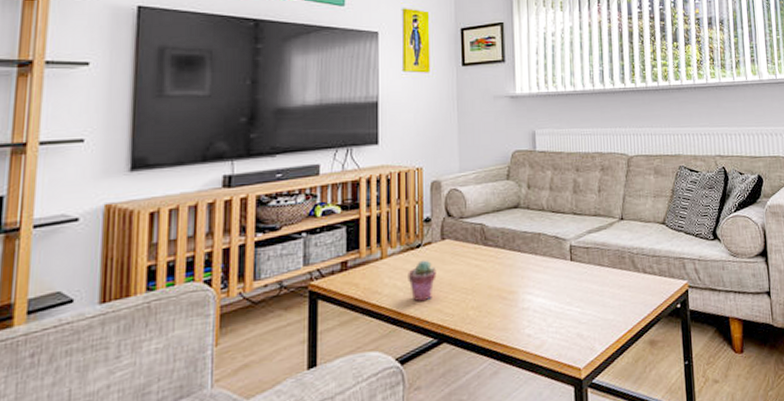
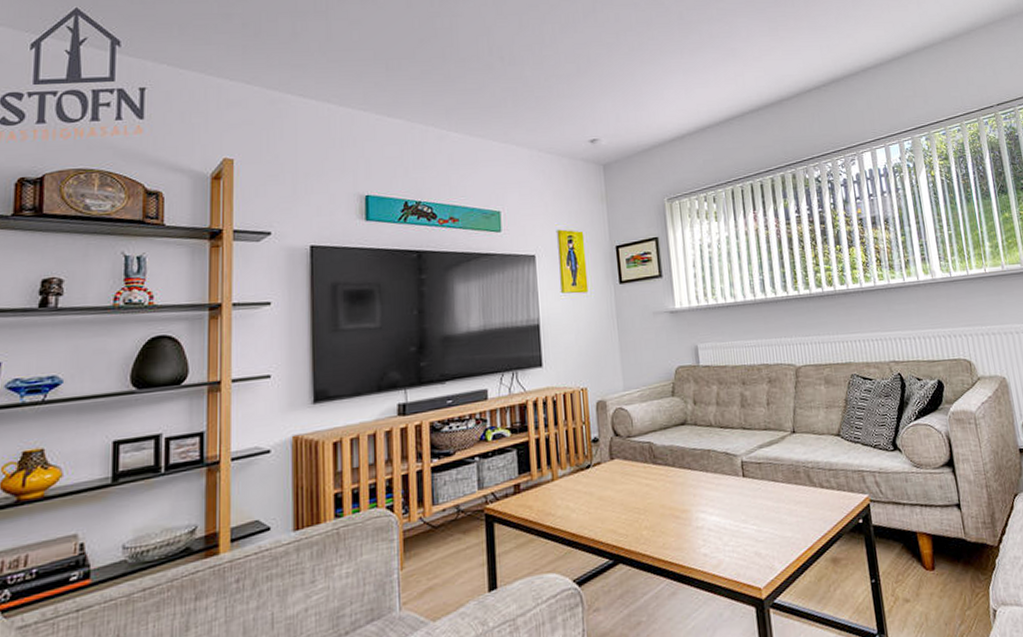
potted succulent: present [408,260,437,302] -> none [579,480,608,523]

